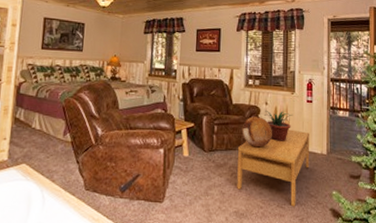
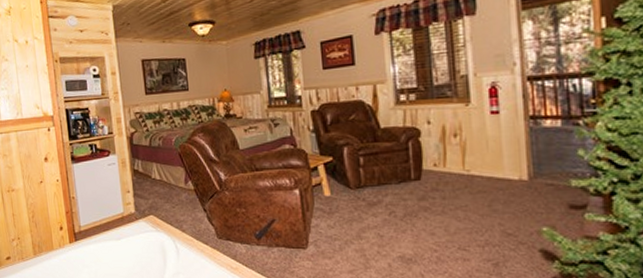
coffee table: present [237,129,310,207] -> none [394,152,503,249]
decorative sphere: present [241,116,272,148] -> none [397,140,442,179]
potted plant: present [263,110,294,141] -> none [426,129,471,169]

